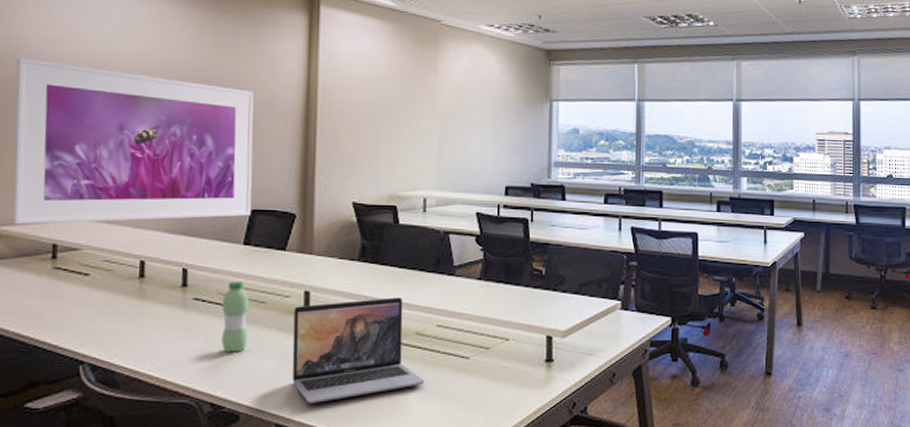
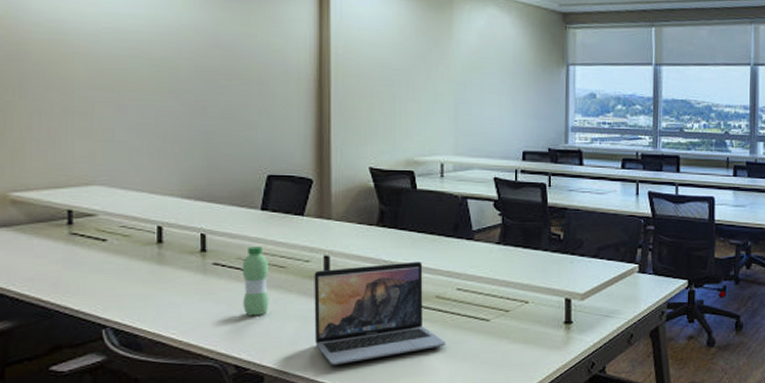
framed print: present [12,57,254,225] -> none [20,19,267,191]

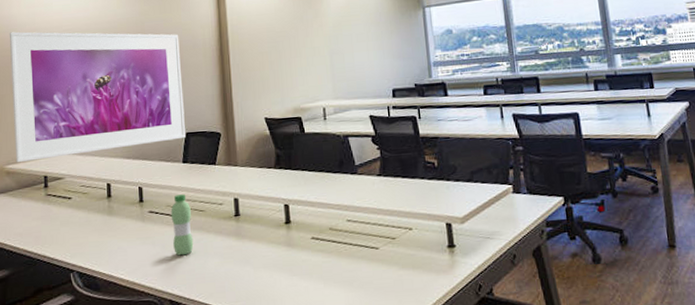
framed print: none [20,19,267,191] -> present [10,31,186,163]
laptop: present [314,262,446,365] -> none [227,197,343,297]

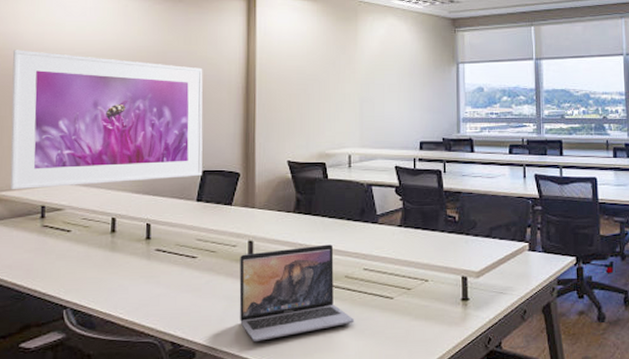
water bottle: present [170,194,194,256] -> none [179,234,202,297]
laptop: none [227,197,343,297] -> present [239,244,355,341]

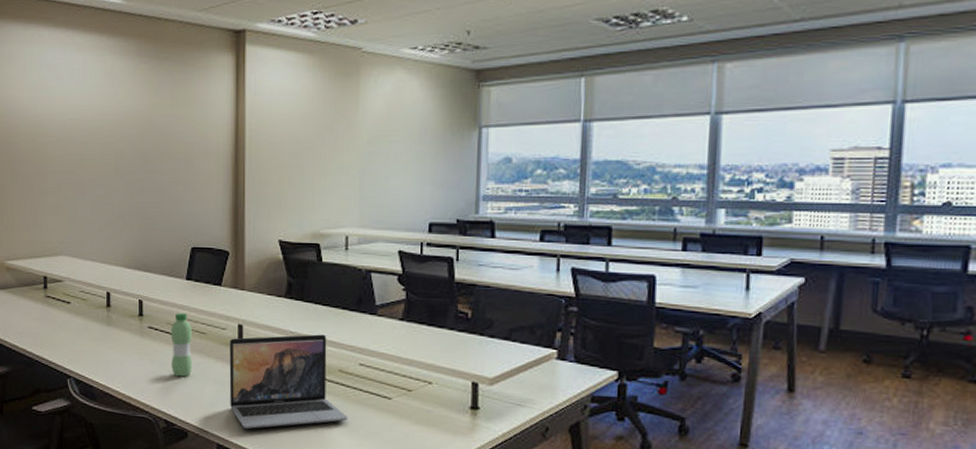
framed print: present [10,50,203,190] -> none [11,116,191,260]
water bottle: none [179,234,202,297] -> present [170,313,193,377]

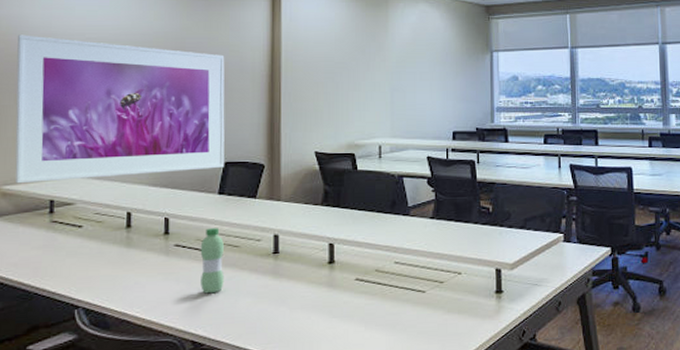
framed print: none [11,116,191,260] -> present [15,35,225,184]
laptop: present [229,334,348,429] -> none [264,237,386,339]

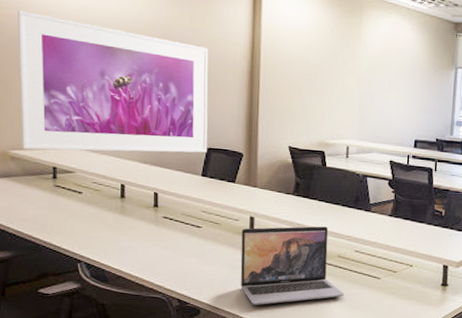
water bottle: present [200,228,224,294] -> none [185,205,206,262]
laptop: none [264,237,386,339] -> present [240,226,345,305]

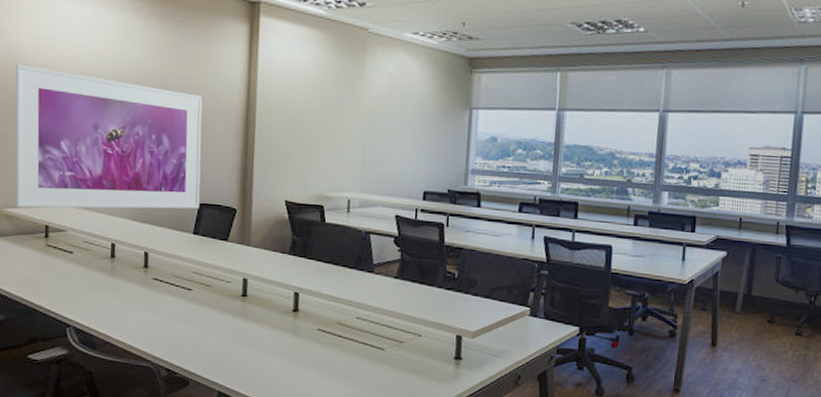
laptop: present [240,226,345,305] -> none [232,289,345,377]

